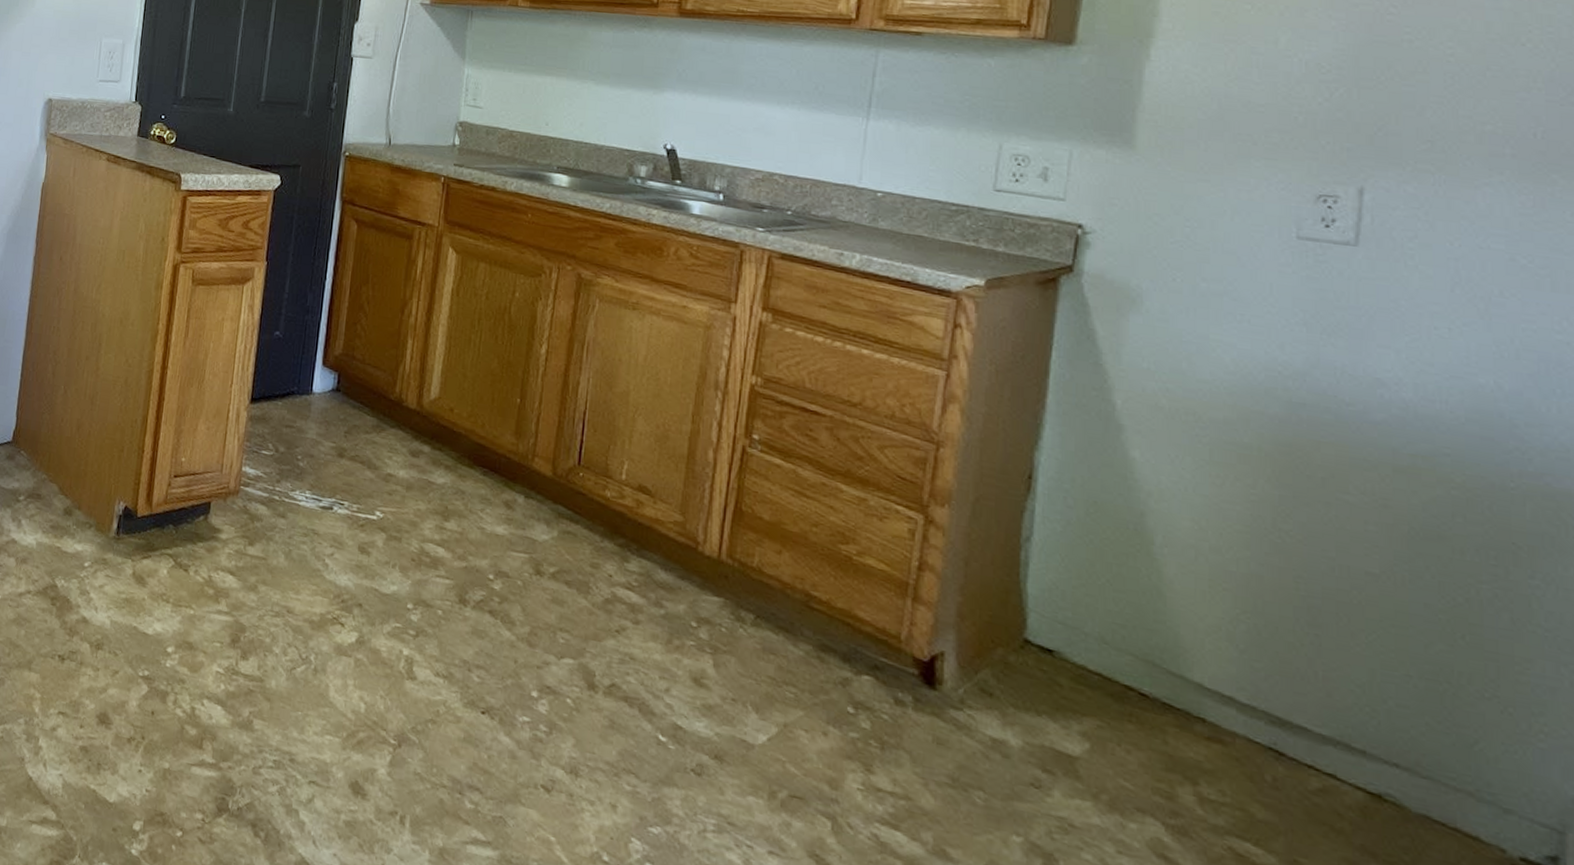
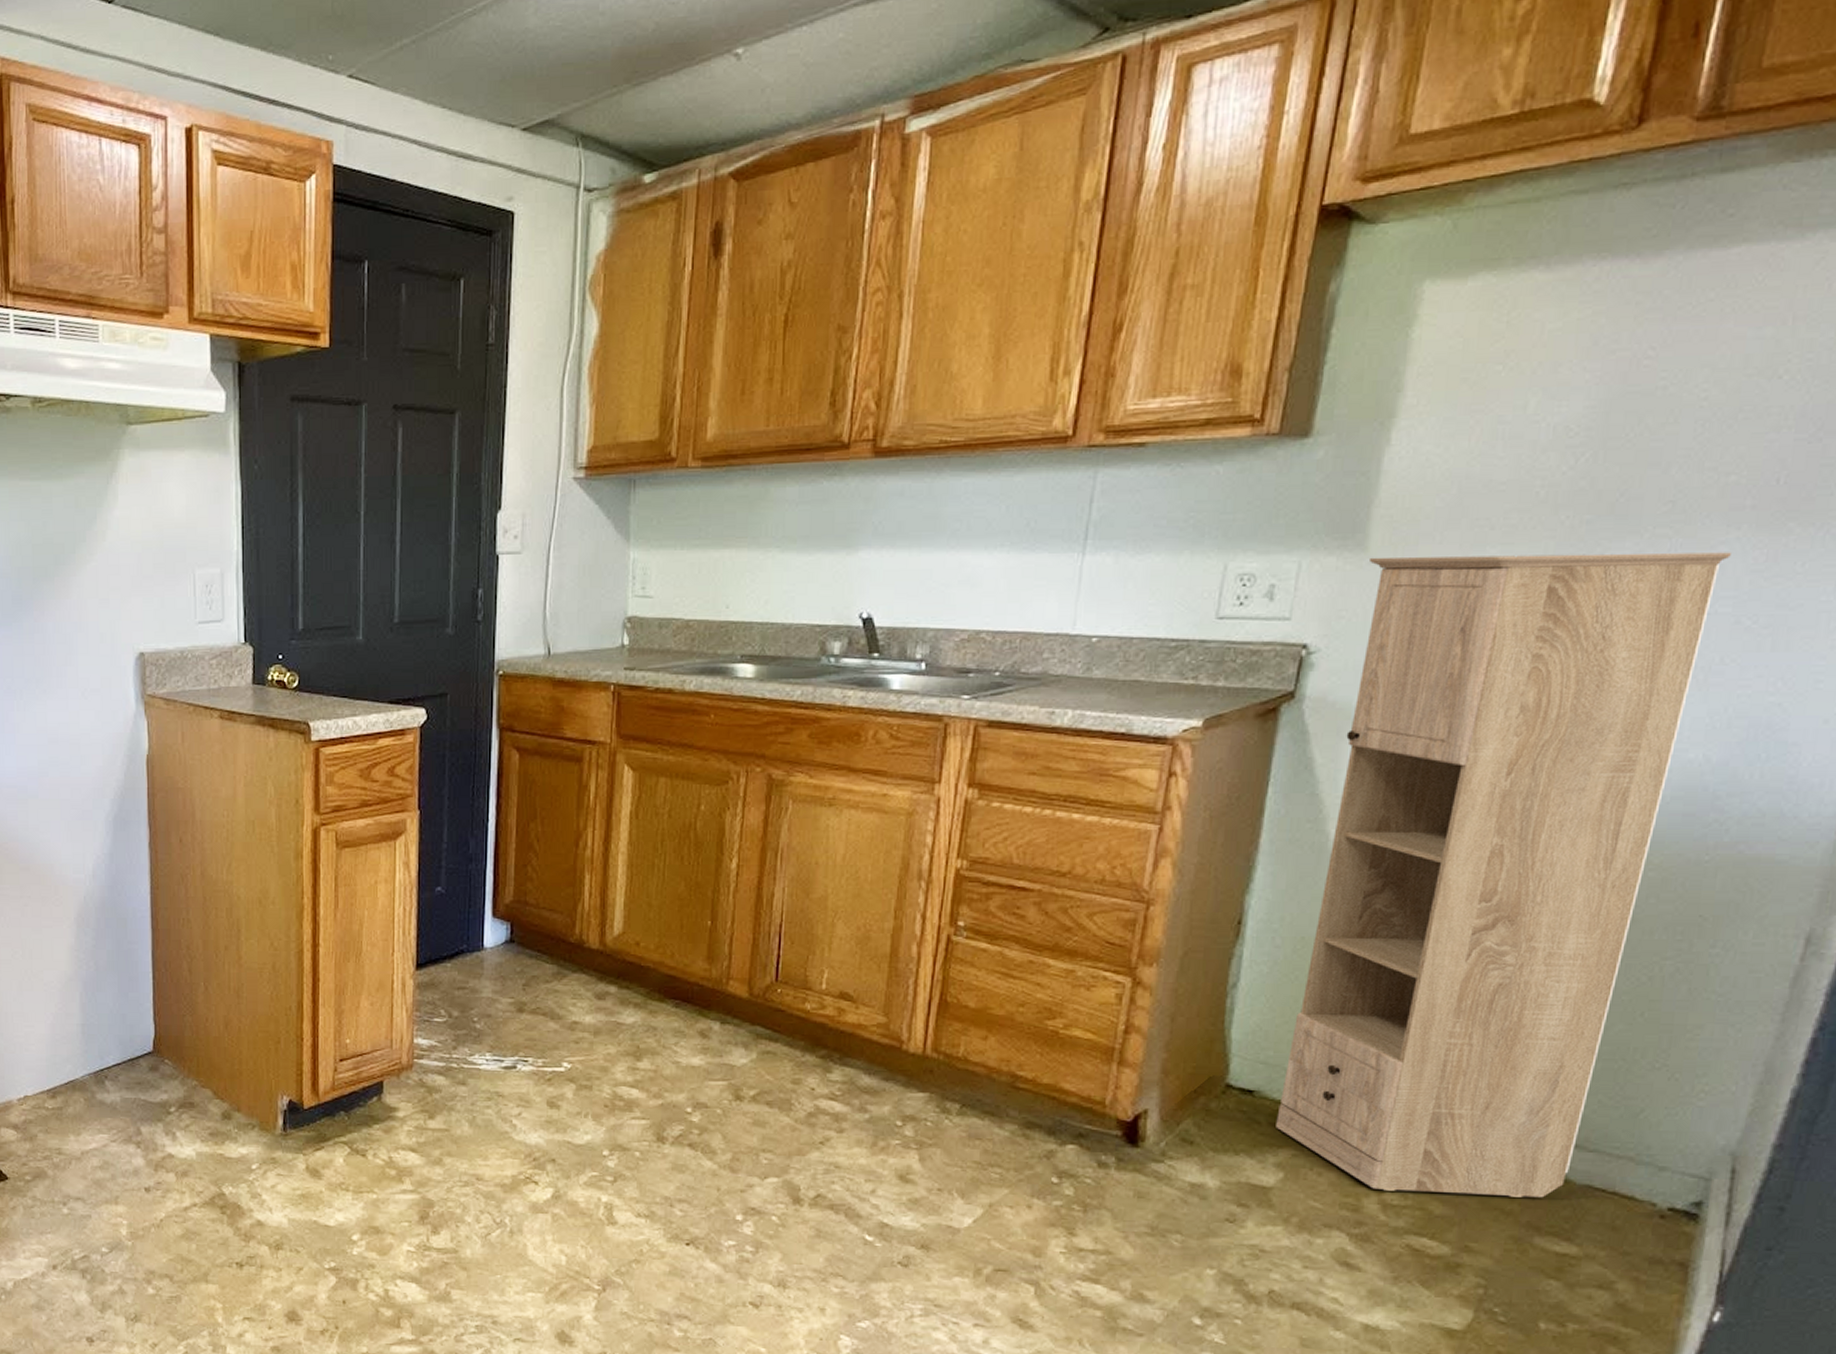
storage cabinet: none [1078,155,1496,821] -> present [1276,552,1731,1198]

